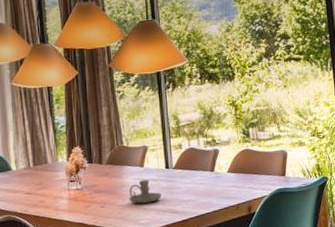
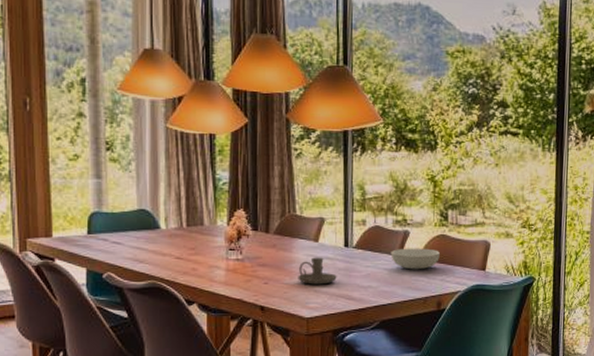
serving bowl: none [205,162,246,182] -> present [390,248,440,270]

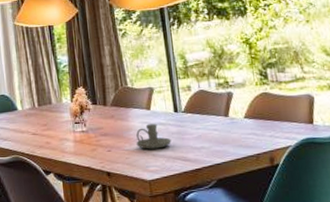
serving bowl: present [390,248,440,270] -> none [217,107,266,129]

